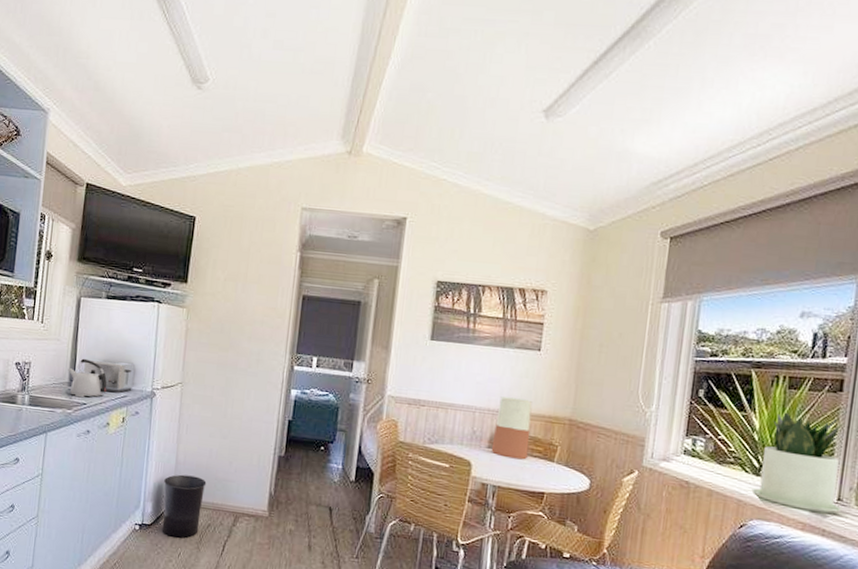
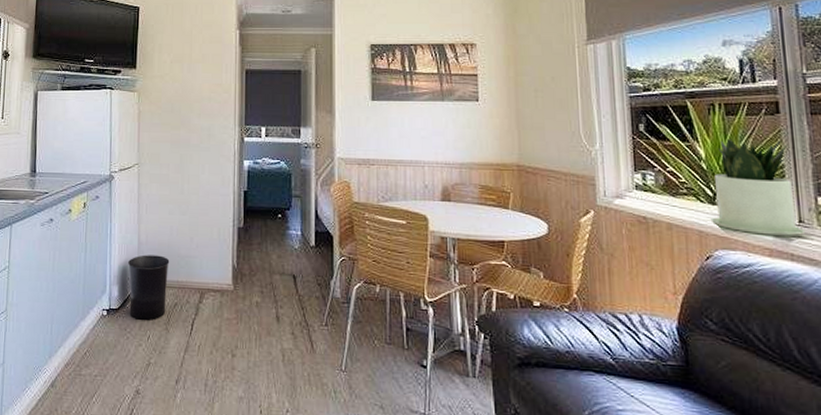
kettle: present [68,358,108,398] -> none [29,149,67,187]
toaster: present [84,359,135,394] -> none [44,148,92,180]
vase: present [491,396,533,460] -> none [445,149,482,210]

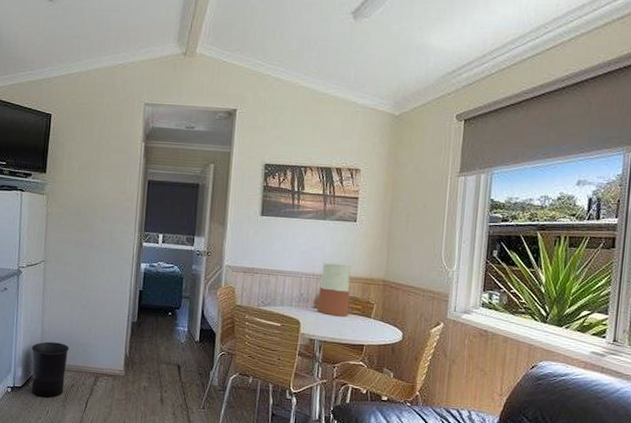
vase: none [445,149,482,210] -> present [316,263,351,317]
planter: present [710,139,806,237] -> none [540,267,617,353]

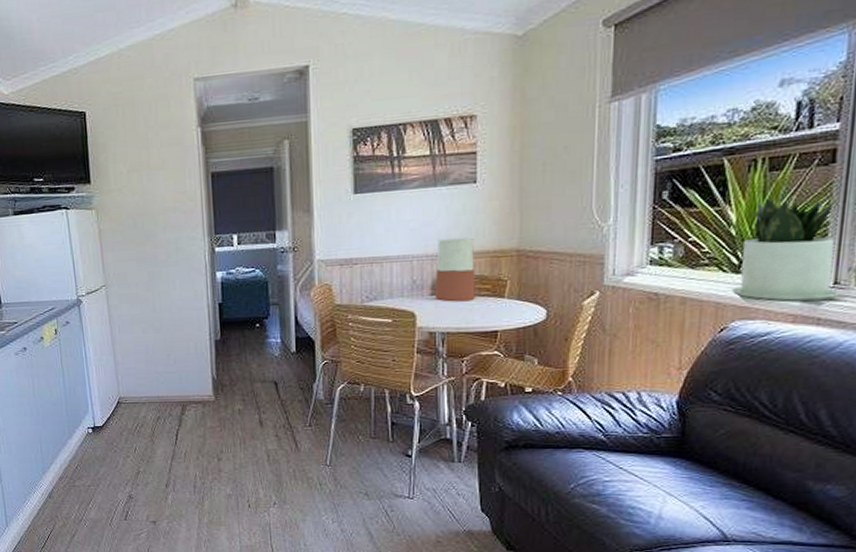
waste bin: present [31,341,69,398] -> none [106,374,150,434]
planter: none [540,267,617,353] -> present [731,193,840,301]

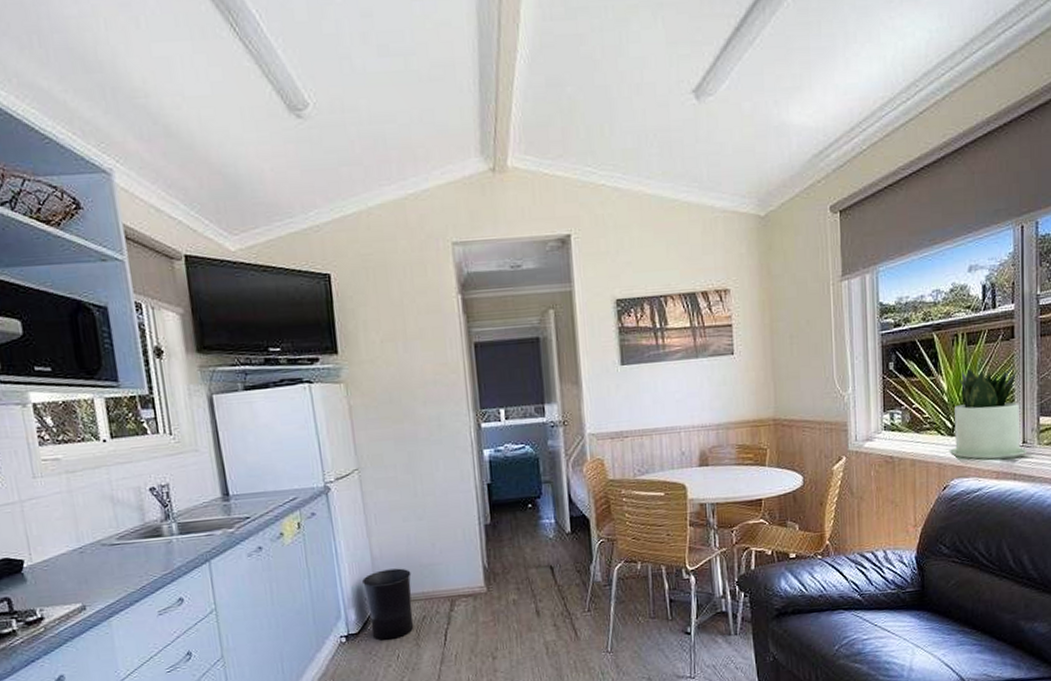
waste bin: none [106,374,150,434] -> present [361,568,414,640]
vase: present [435,237,475,302] -> none [702,407,740,473]

